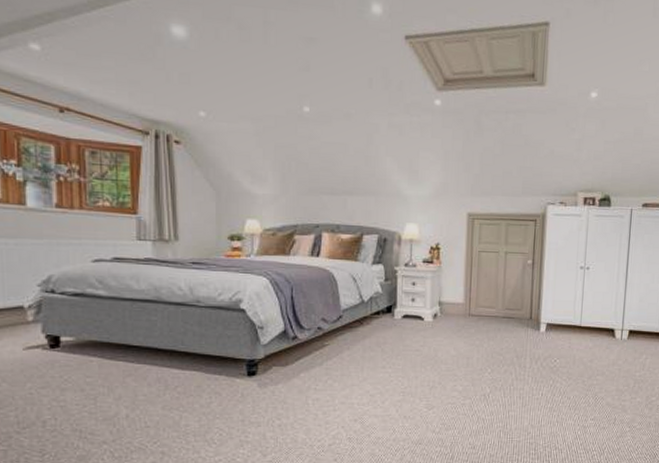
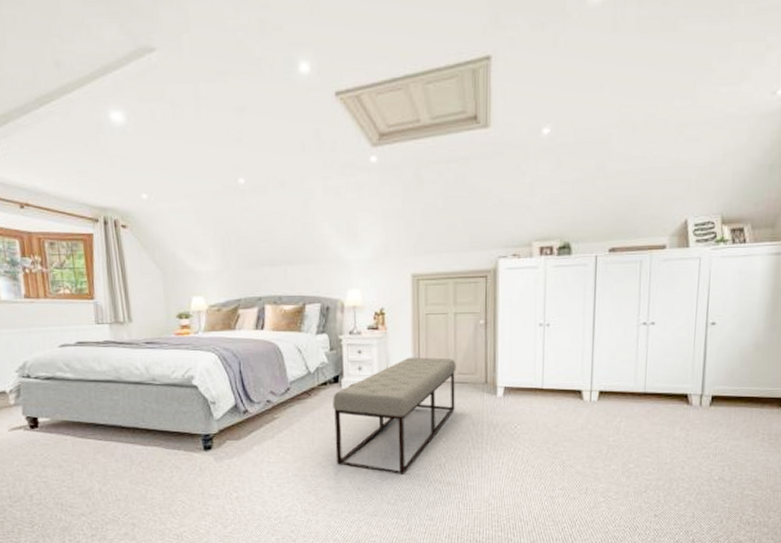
bench: none [384,291,505,404] -> present [333,357,456,474]

